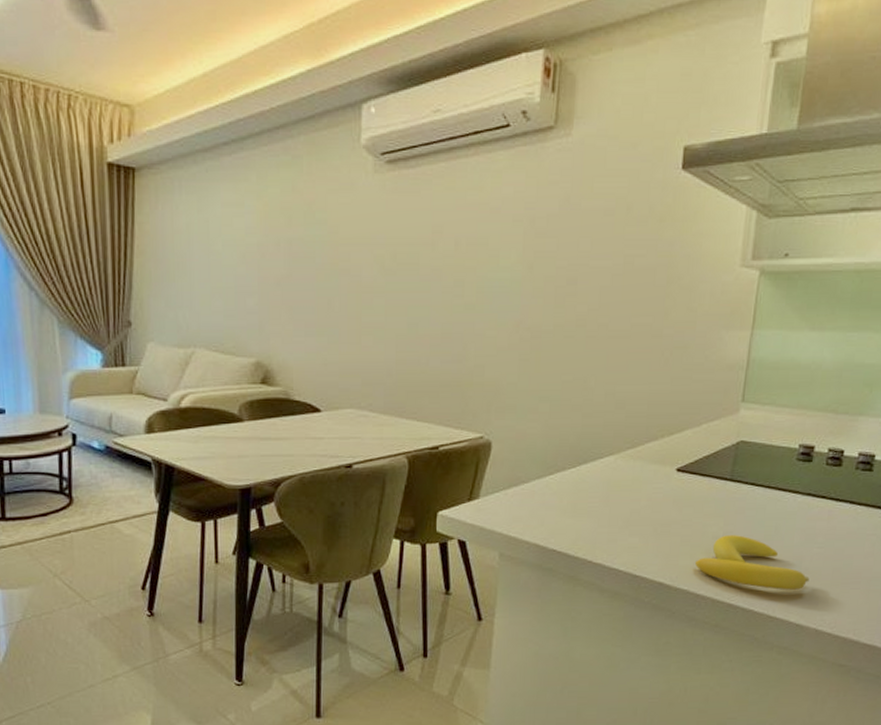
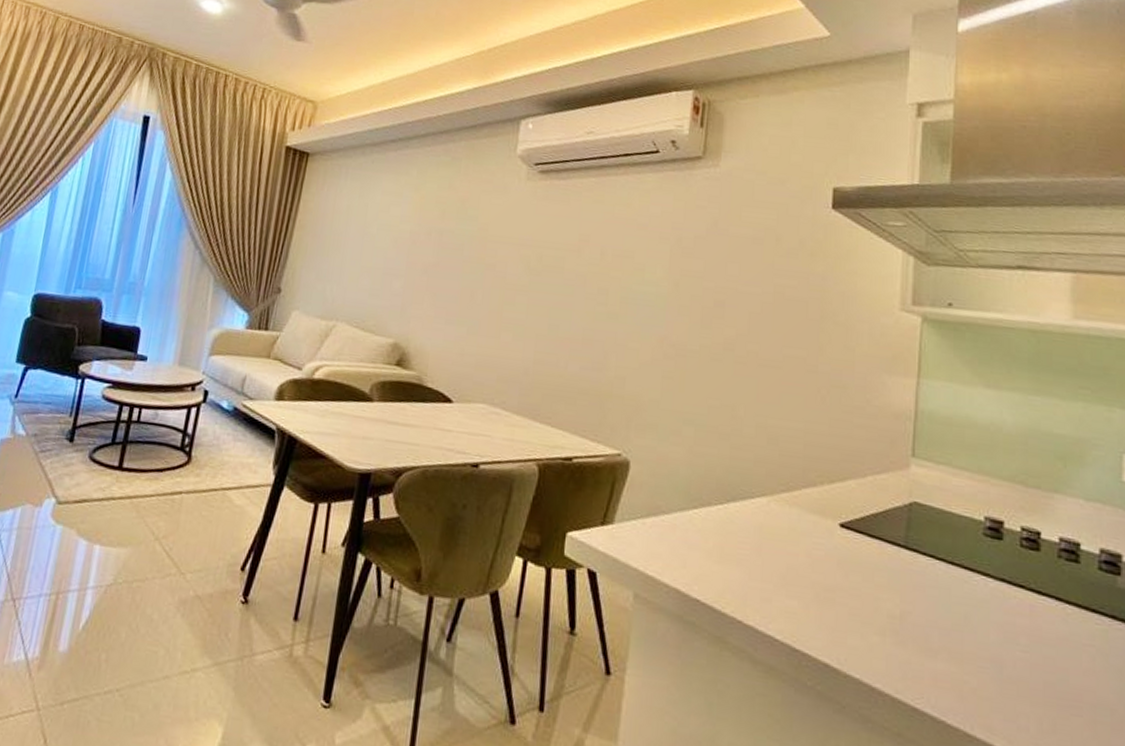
banana: present [694,535,810,590] -> none [867,615,1015,704]

